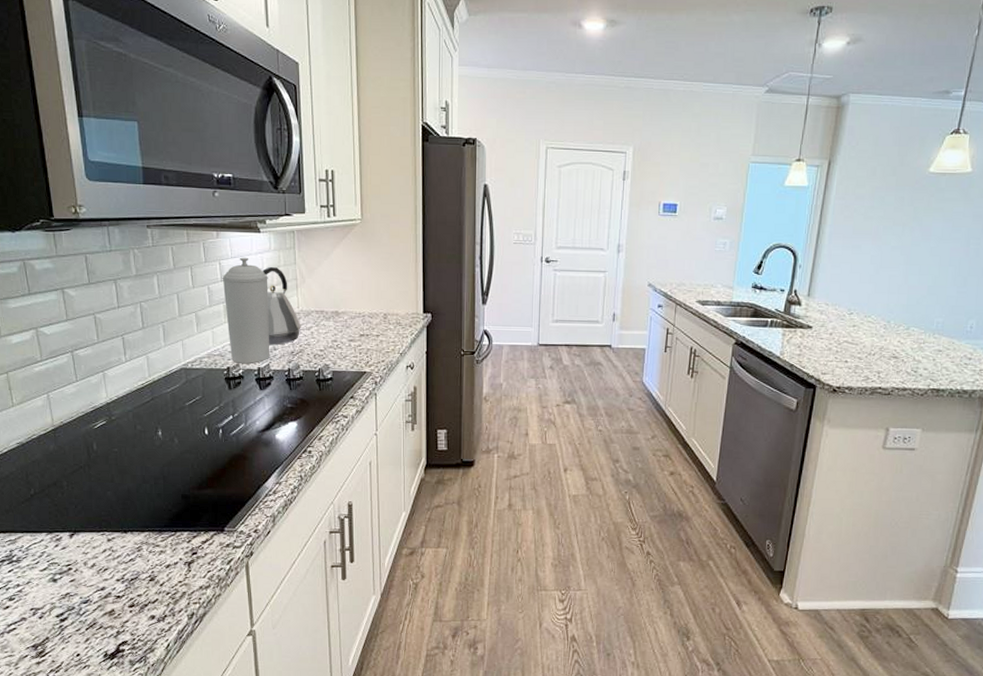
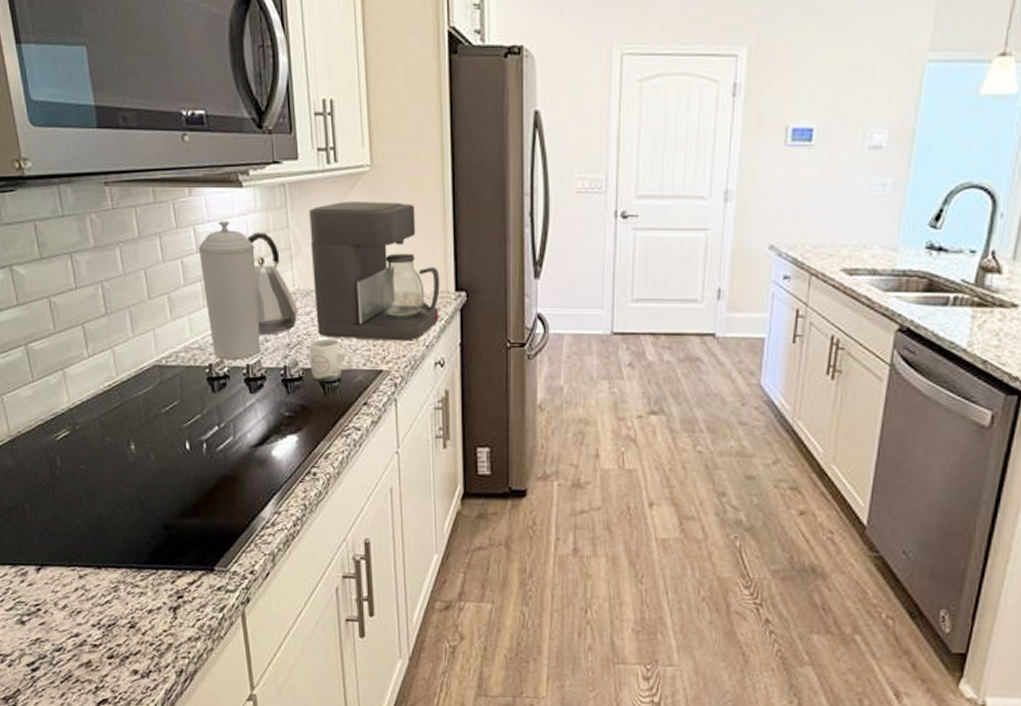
mug: none [308,347,344,382] -> present [308,338,354,383]
coffee maker: none [312,245,412,350] -> present [309,201,441,341]

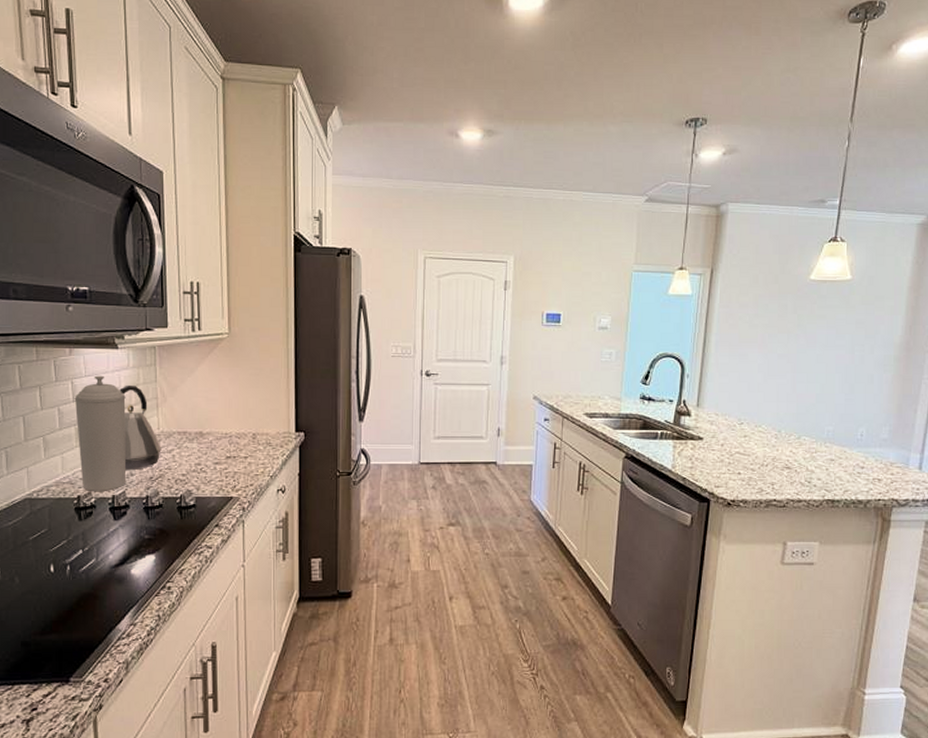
mug: present [308,338,354,383] -> none [169,471,209,509]
coffee maker: present [309,201,441,341] -> none [175,361,283,473]

